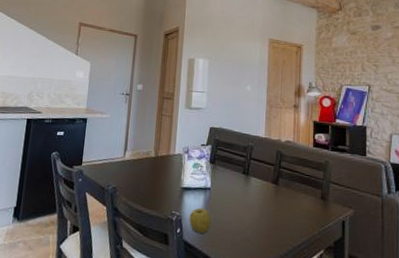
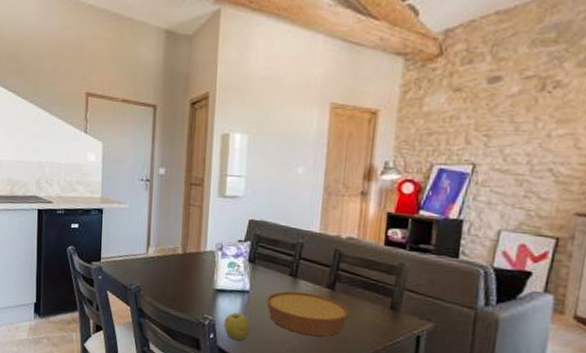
bowl: none [224,187,291,226] -> present [266,291,351,337]

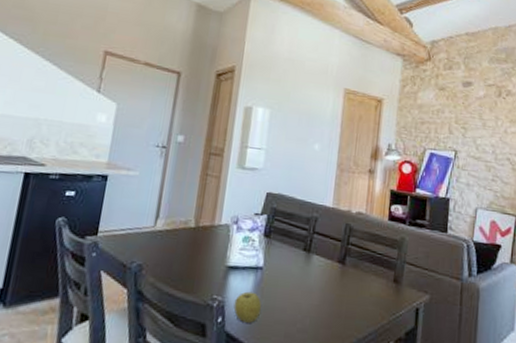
bowl: present [266,291,351,337] -> none [279,266,359,314]

